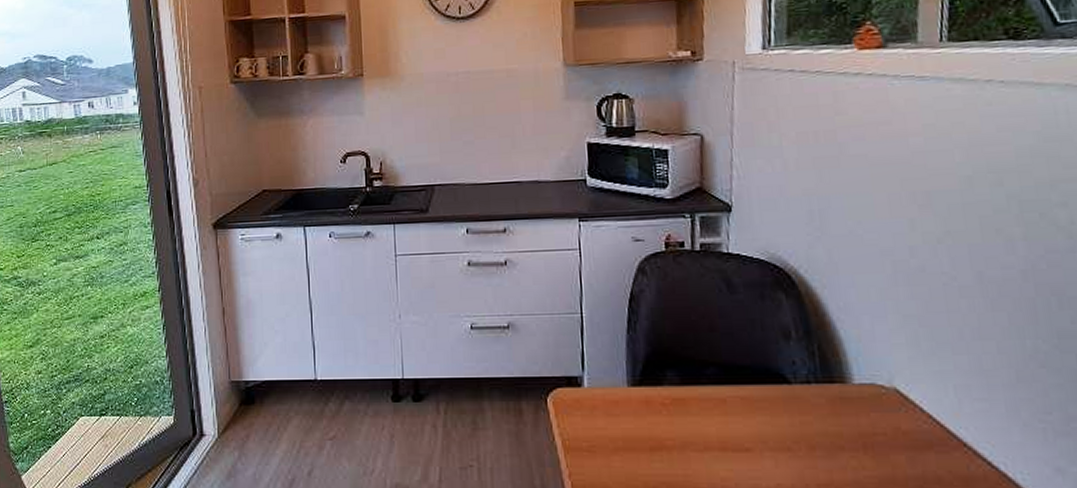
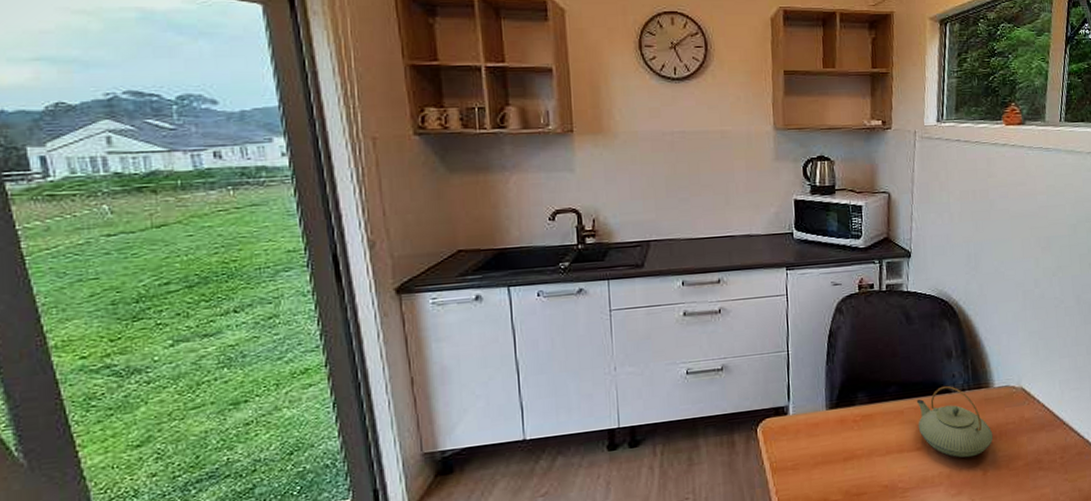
teapot: none [743,374,854,471] -> present [916,385,994,458]

